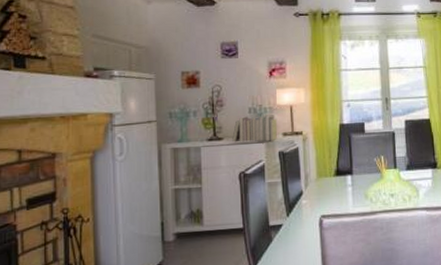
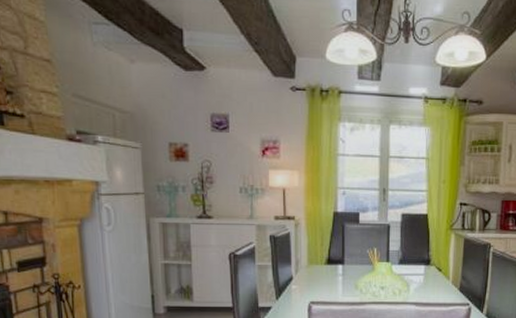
books: present [232,115,278,143] -> none [222,196,270,224]

